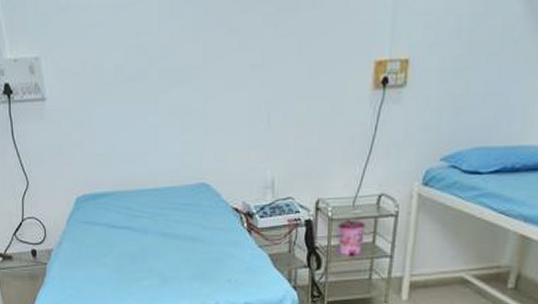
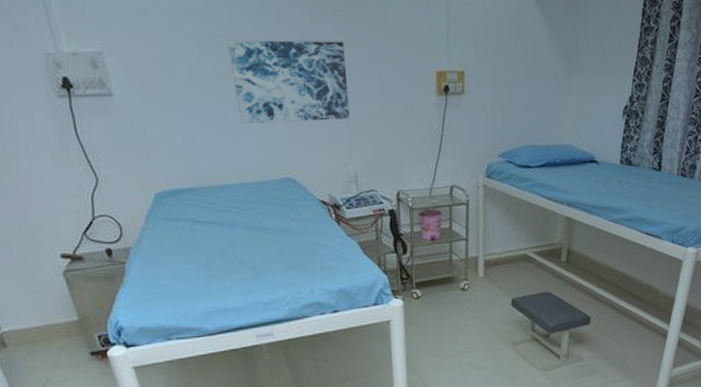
wall art: none [154,31,273,127] -> present [228,40,350,125]

